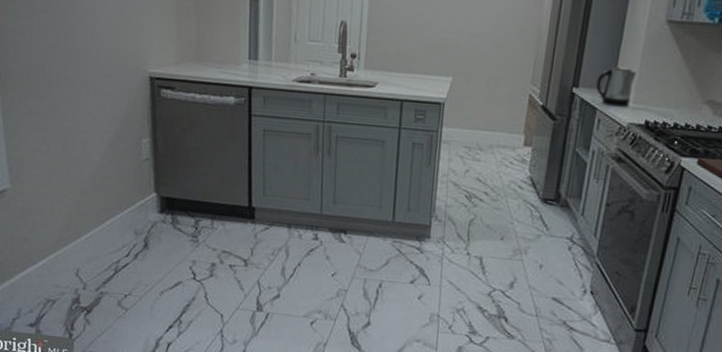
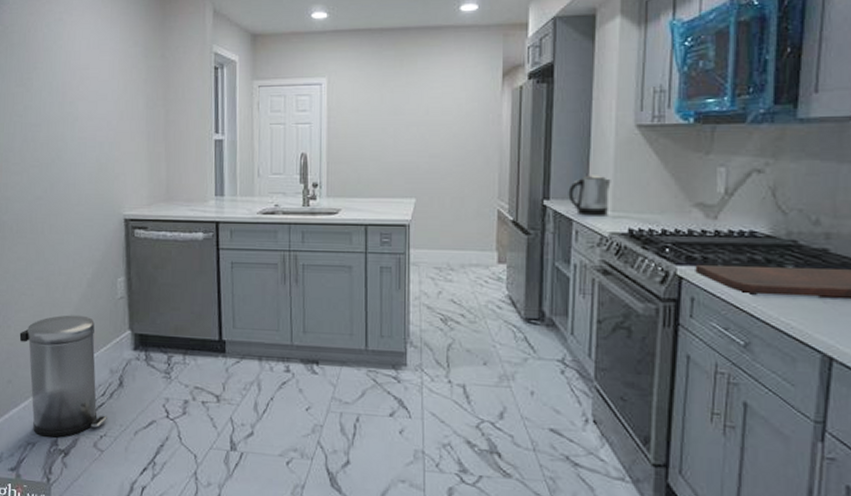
pedal bin: none [34,174,132,296] -> present [19,315,107,438]

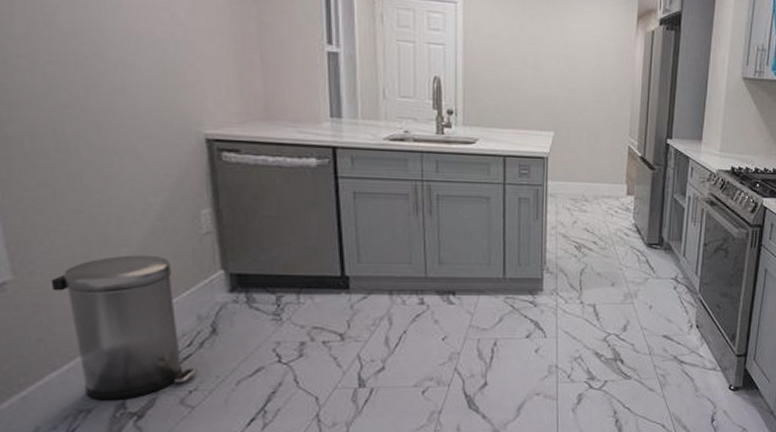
kettle: present [568,175,611,218] -> none [687,118,721,157]

